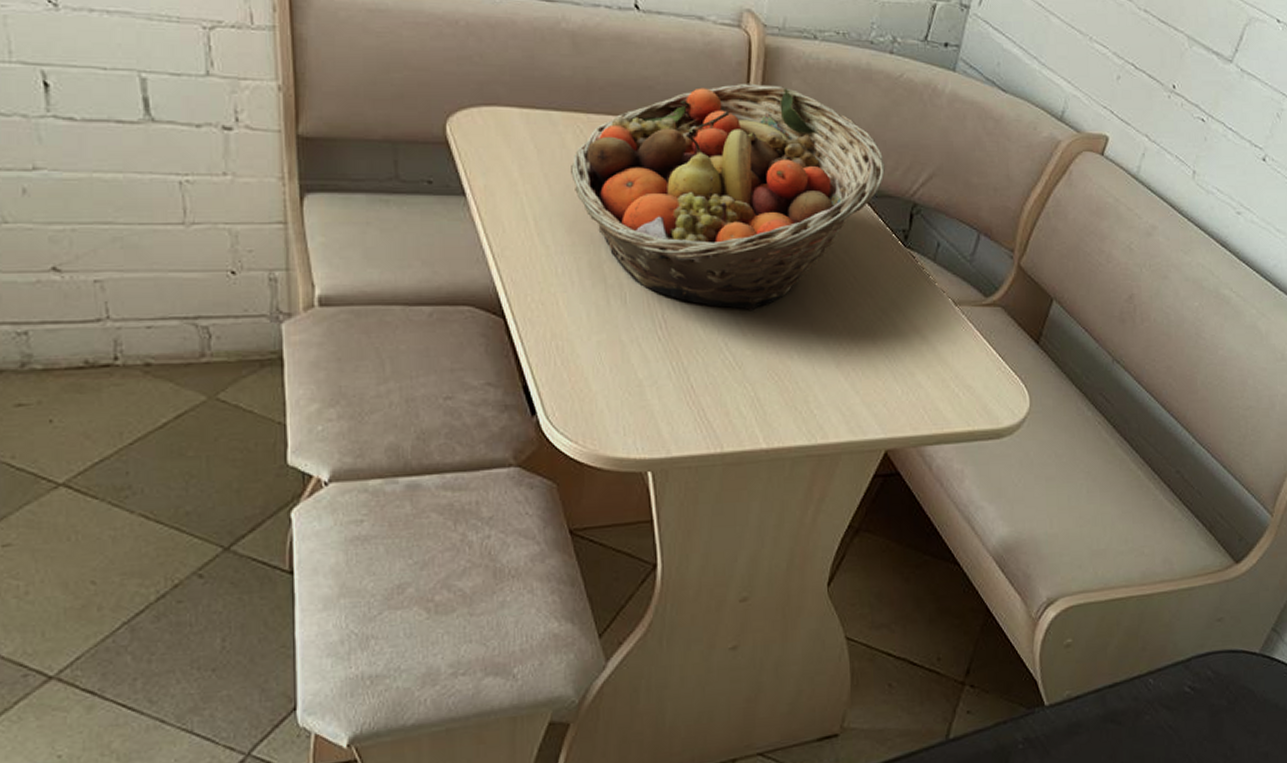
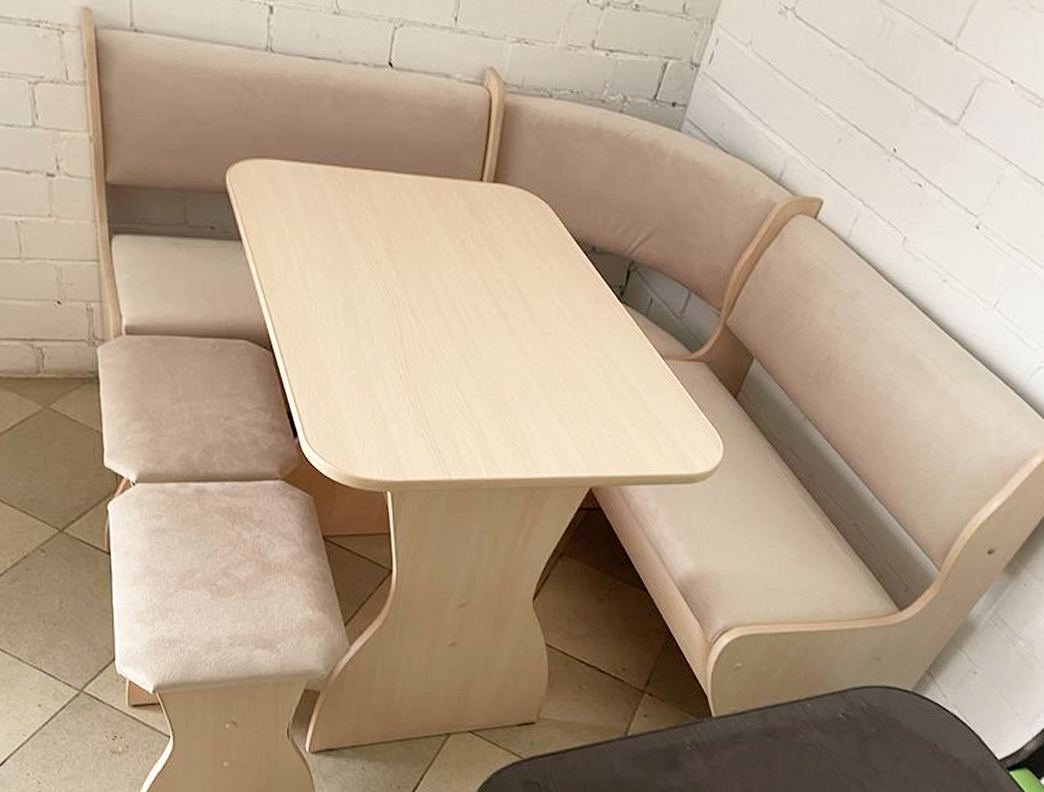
fruit basket: present [571,83,886,312] -> none [330,140,608,356]

